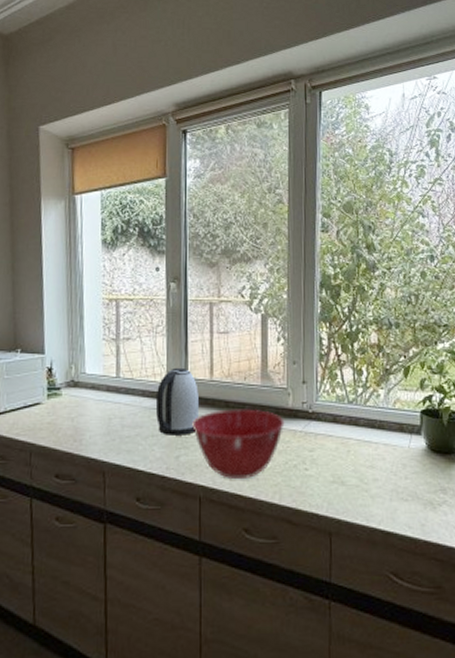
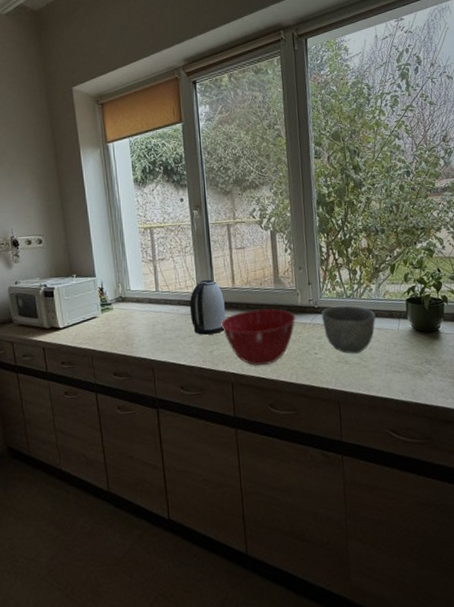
bowl: none [316,412,382,473] -> present [321,305,376,354]

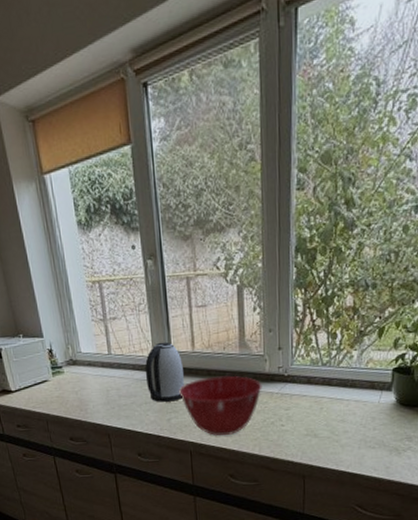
bowl: present [321,305,376,354] -> none [291,374,354,427]

